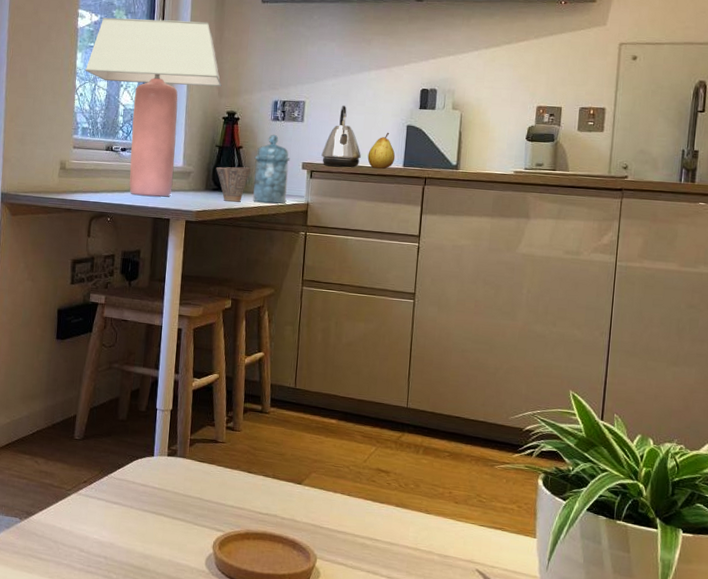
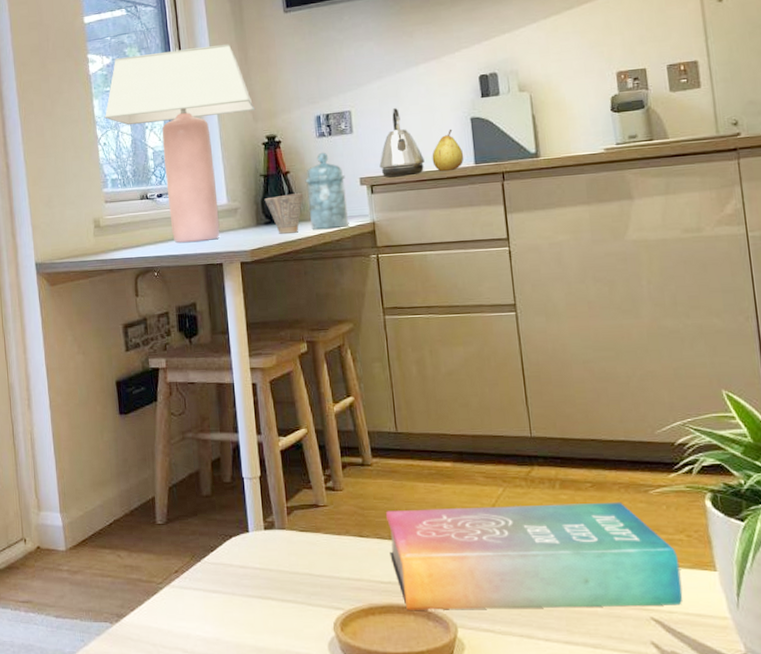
book: none [271,453,508,562] -> present [385,502,683,610]

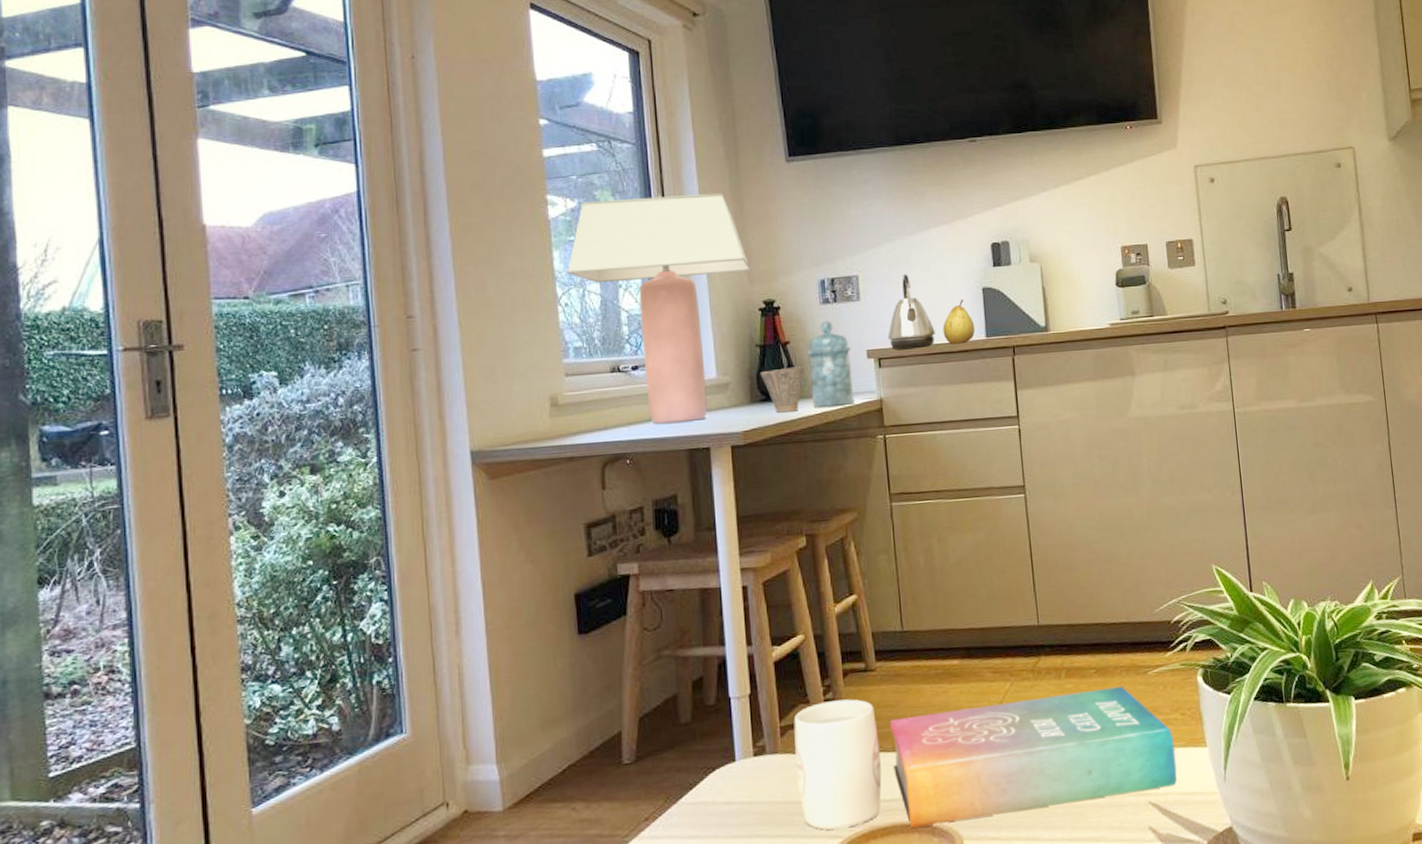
mug: none [298,489,379,602] -> present [793,699,882,830]

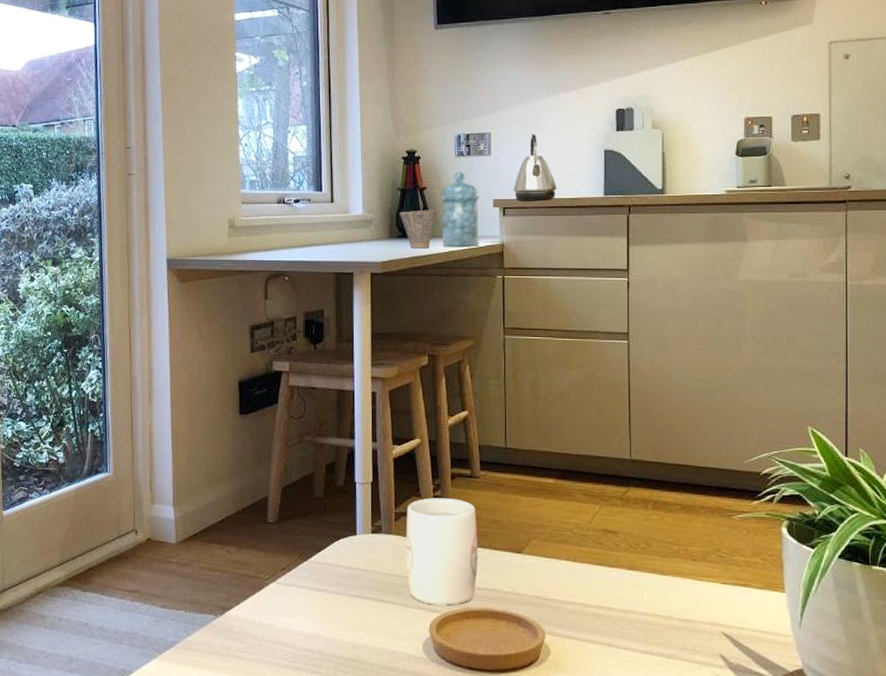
table lamp: present [566,192,752,424] -> none [247,54,399,249]
book: present [889,685,1177,828] -> none [488,521,753,622]
fruit: present [943,299,976,345] -> none [564,159,595,200]

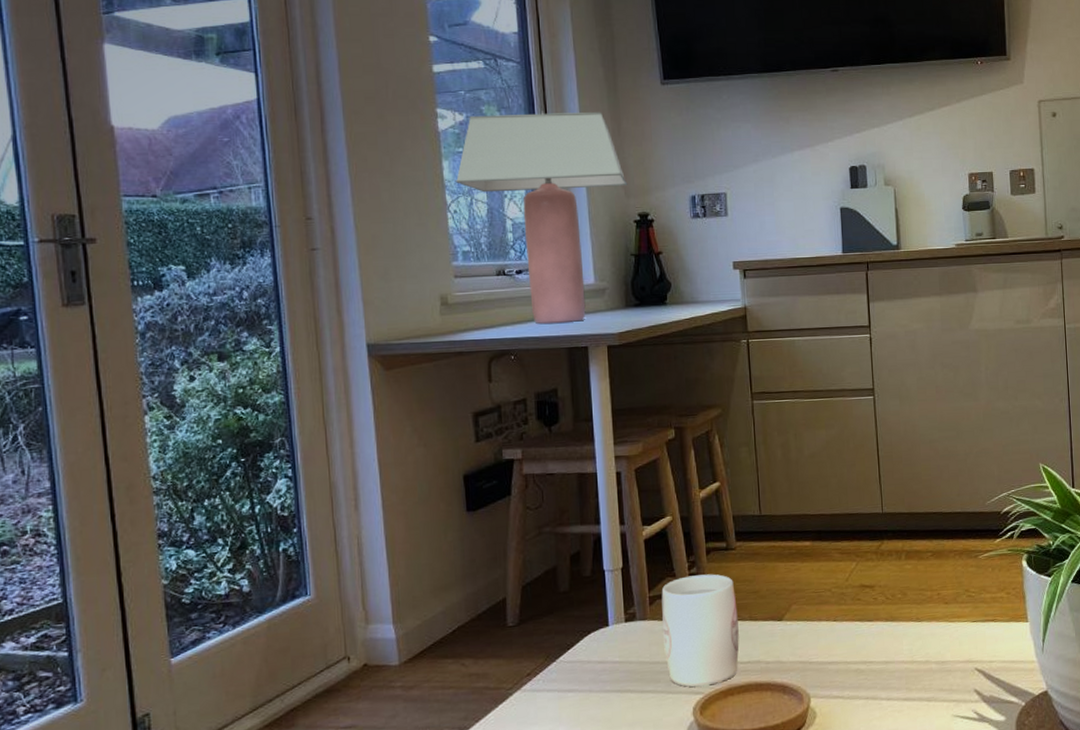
table lamp: none [247,54,399,249] -> present [455,111,628,324]
cup: present [399,210,438,248] -> none [634,275,676,317]
canister: present [440,171,480,246] -> none [678,233,720,313]
kettle: present [513,133,557,202] -> none [752,192,796,263]

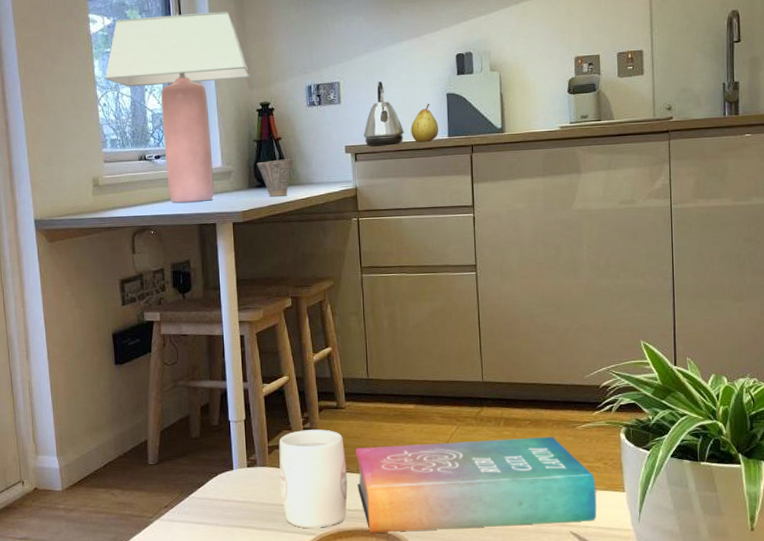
cup: none [634,275,676,317] -> present [257,159,293,197]
book: none [747,567,1001,687] -> present [355,436,597,533]
kettle: none [752,192,796,263] -> present [363,80,404,147]
fruit: none [803,217,833,260] -> present [411,103,439,143]

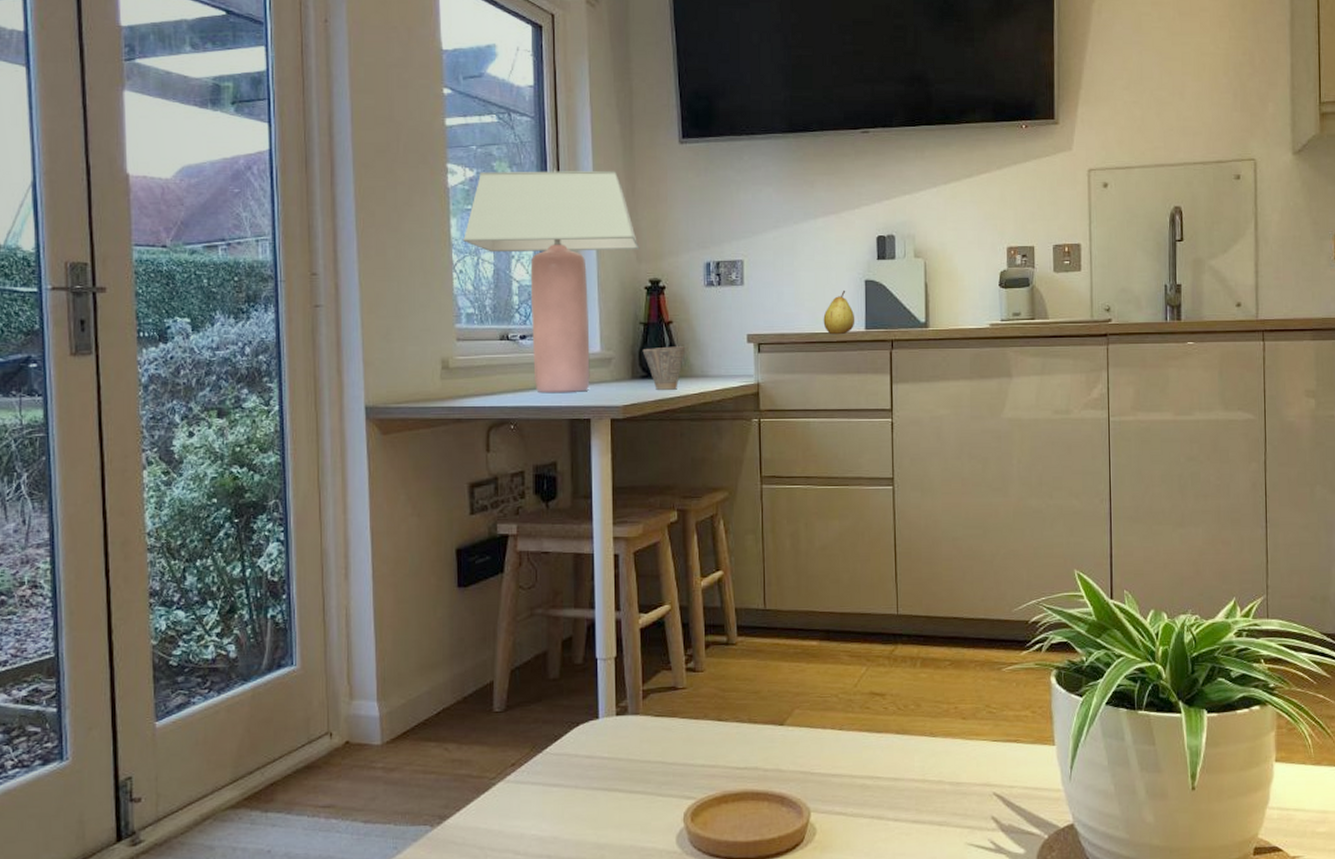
mug: present [279,429,348,529] -> none [654,669,736,791]
book: present [355,436,597,533] -> none [746,679,1024,796]
kettle: present [363,80,404,147] -> none [769,261,815,337]

